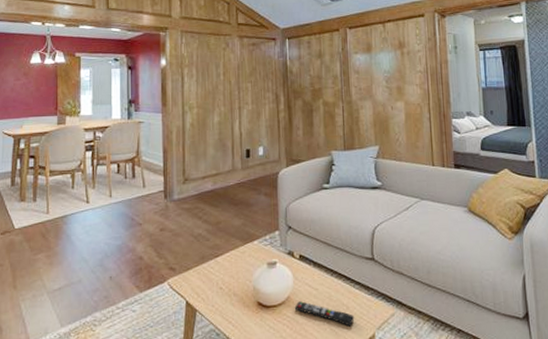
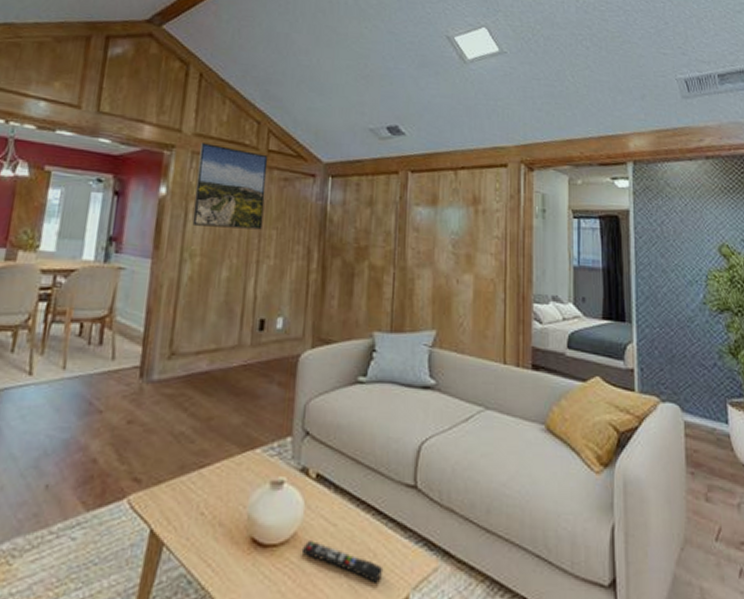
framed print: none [187,23,240,86] -> present [192,143,269,230]

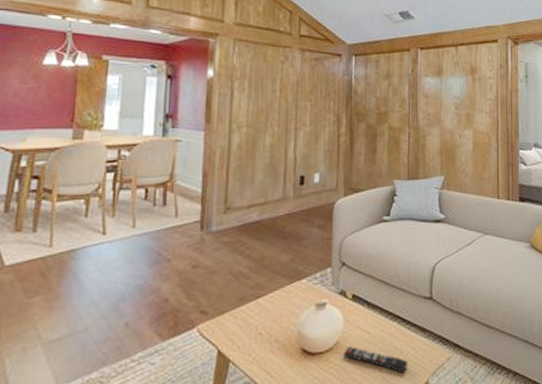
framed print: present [192,143,269,230] -> none [238,31,301,102]

